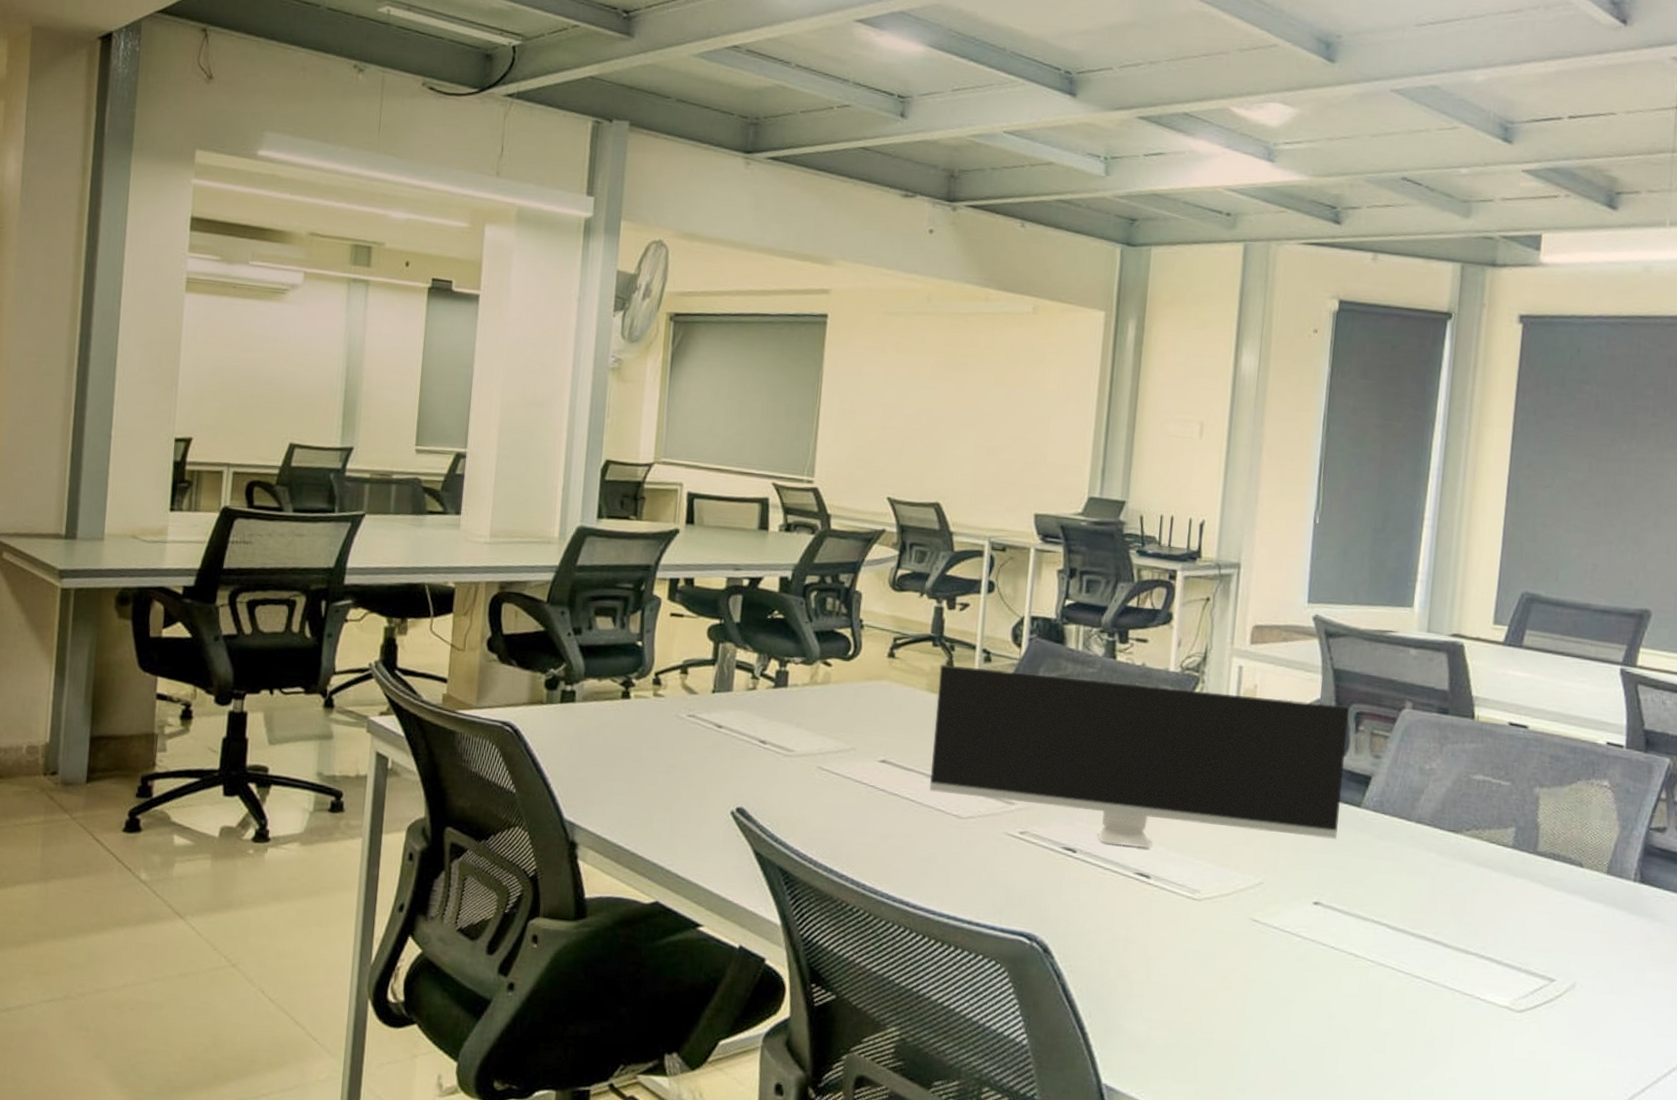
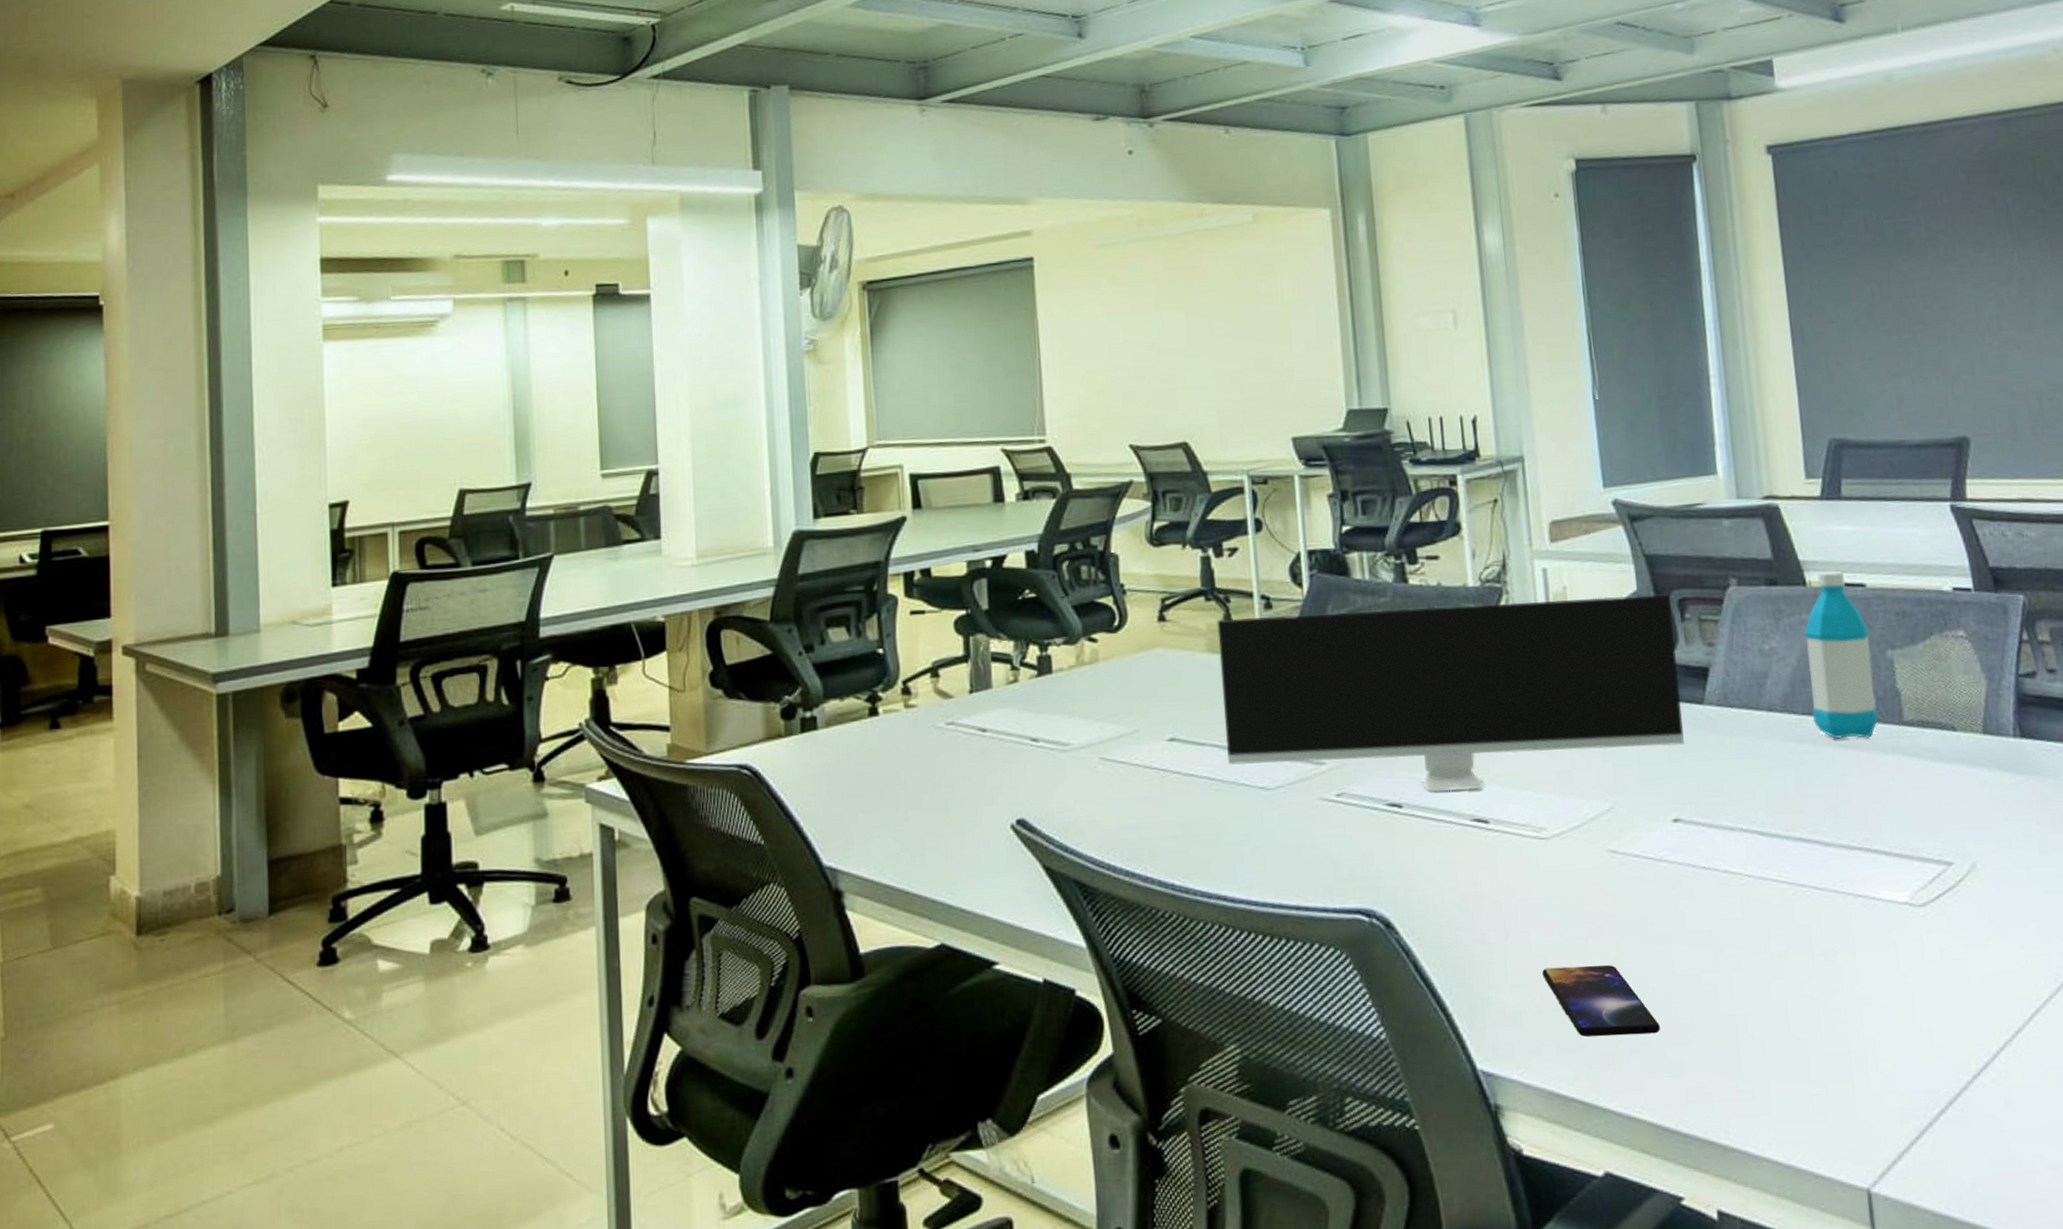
smartphone: none [1173,1009,1268,1080] -> present [1542,965,1660,1037]
water bottle: none [1456,709,1523,861] -> present [1804,570,1879,739]

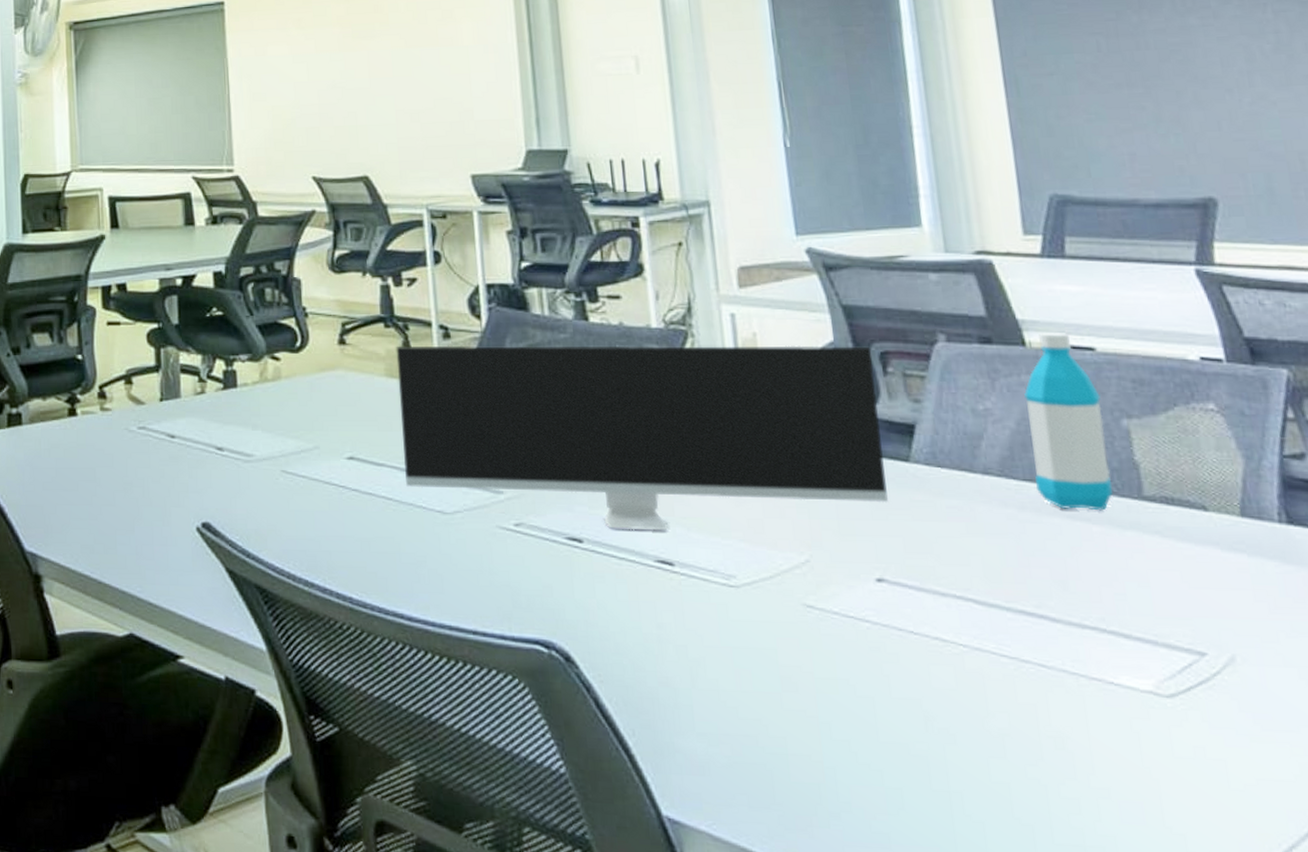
smartphone: present [1542,965,1660,1037] -> none [732,719,864,801]

